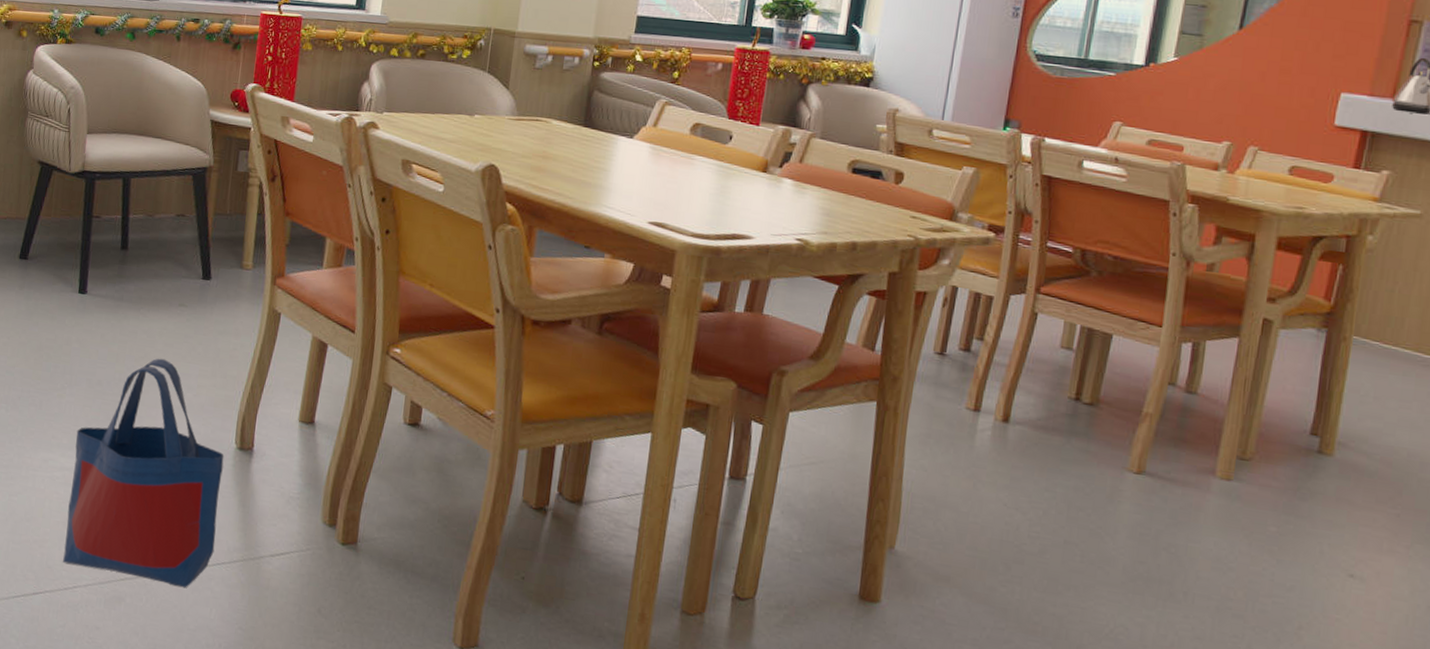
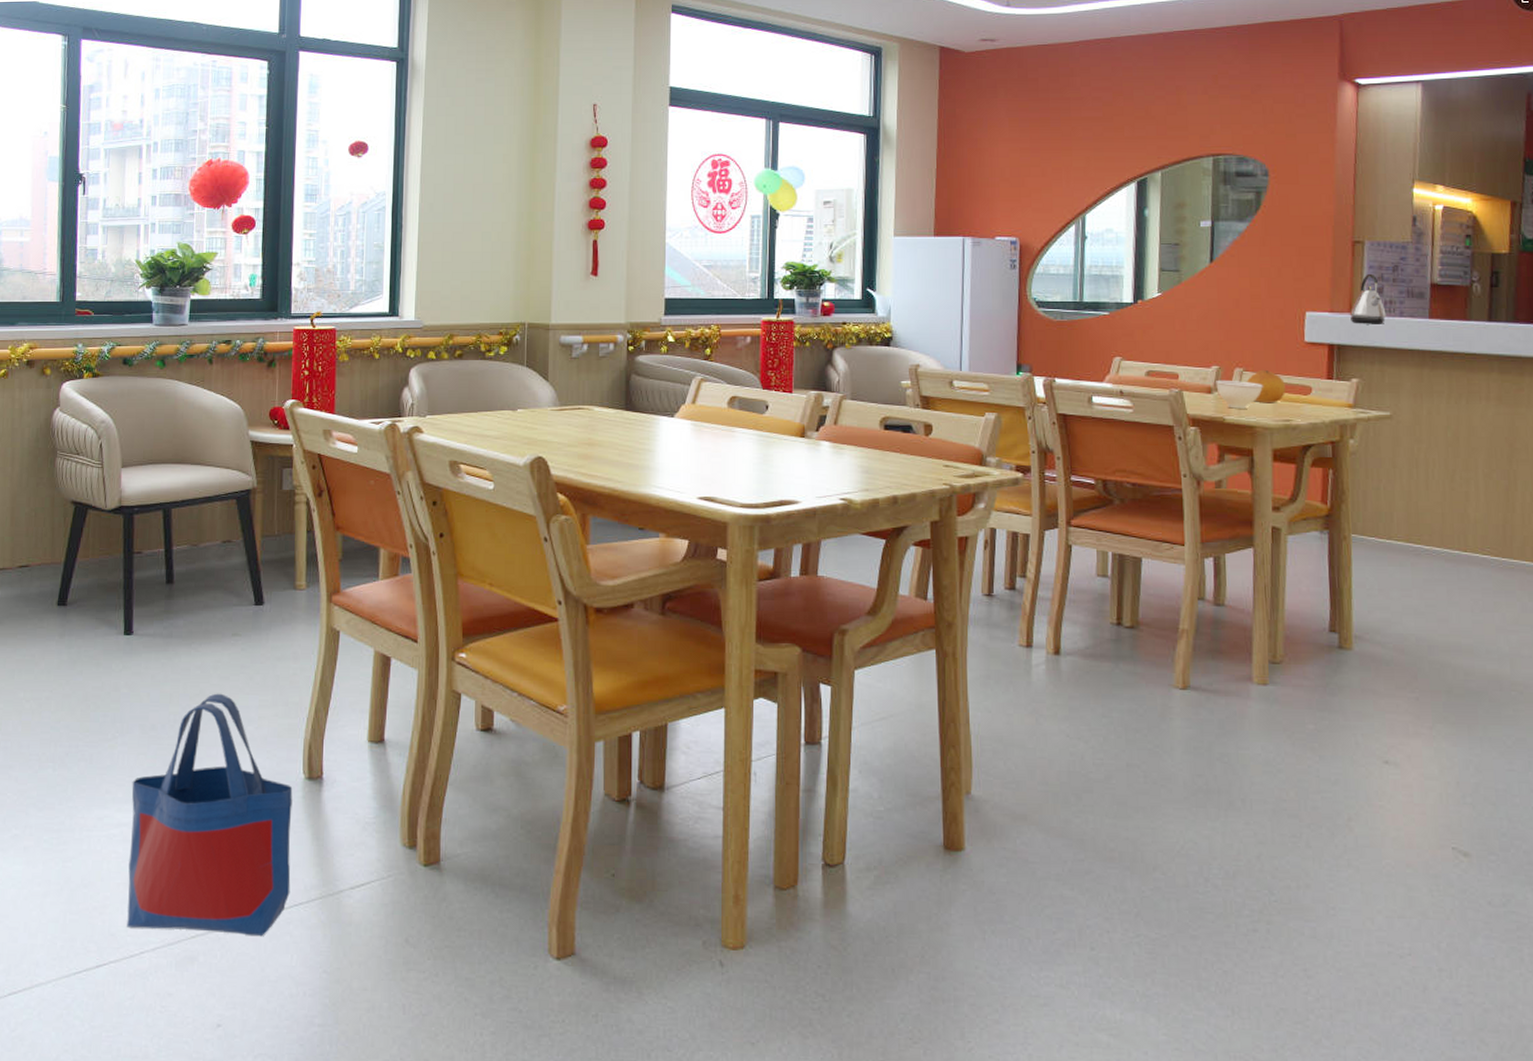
bowl: none [1224,156,1278,191] -> present [1216,380,1263,409]
fruit: none [1259,150,1305,188] -> present [1246,369,1287,403]

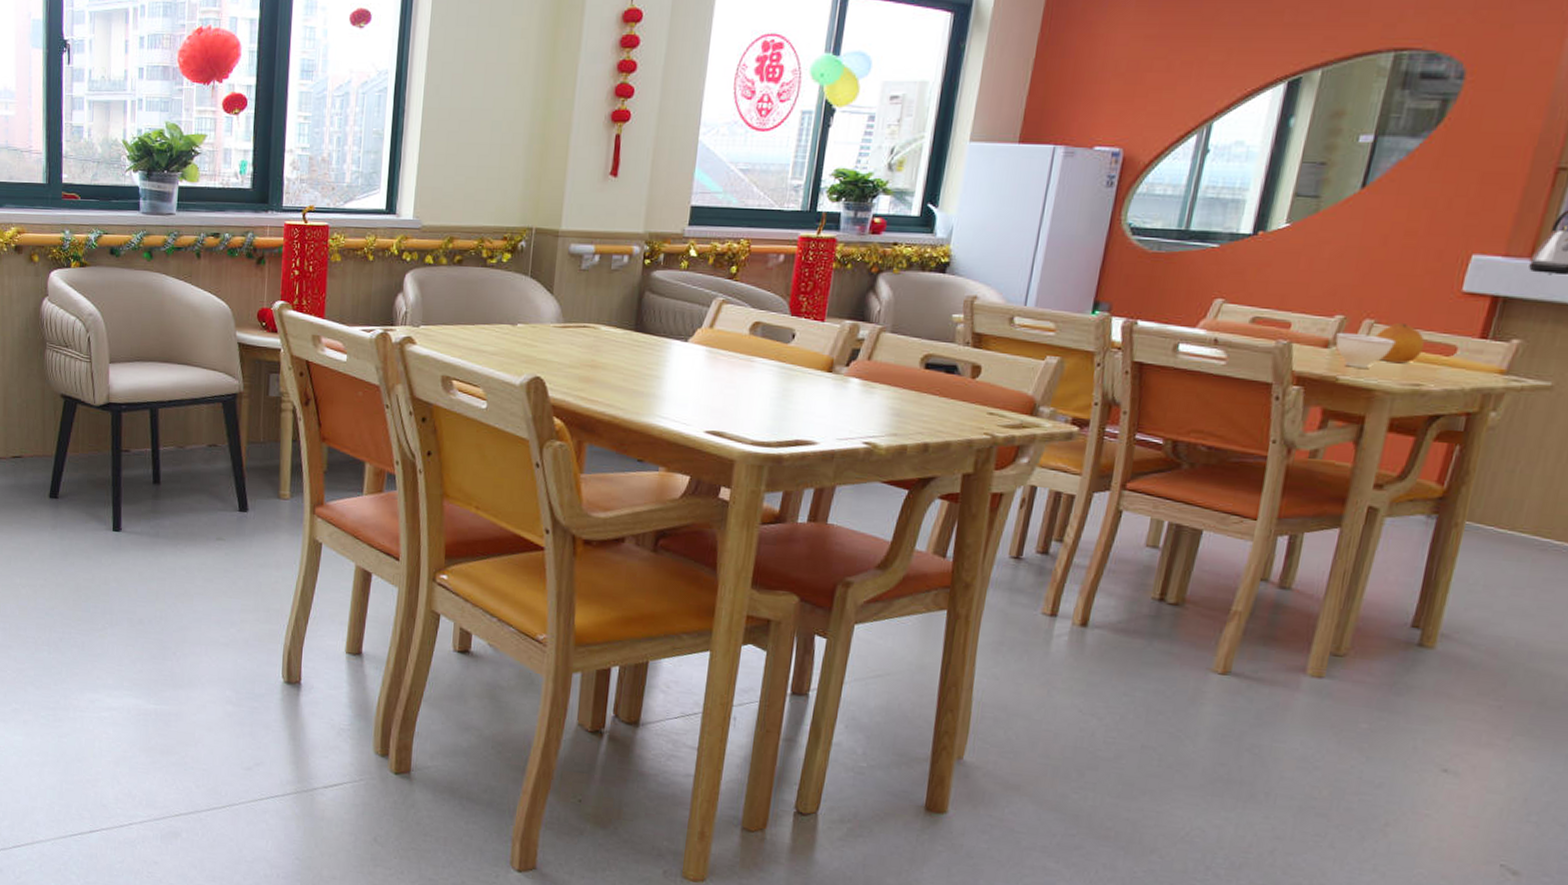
tote bag: present [127,693,293,937] -> none [117,594,272,822]

